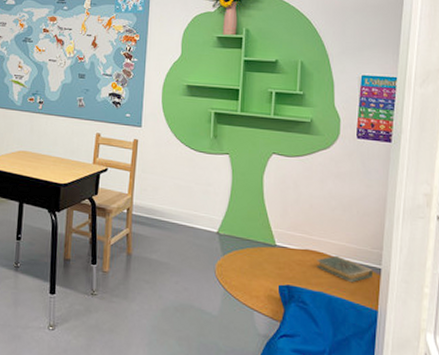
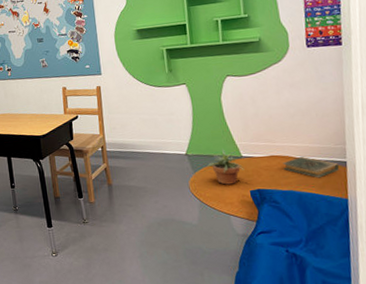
potted plant: none [238,233,276,275] -> present [207,149,245,185]

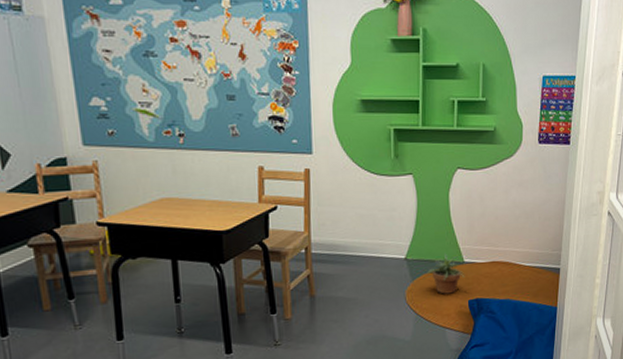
hardback book: present [282,156,339,178] -> none [503,262,553,286]

